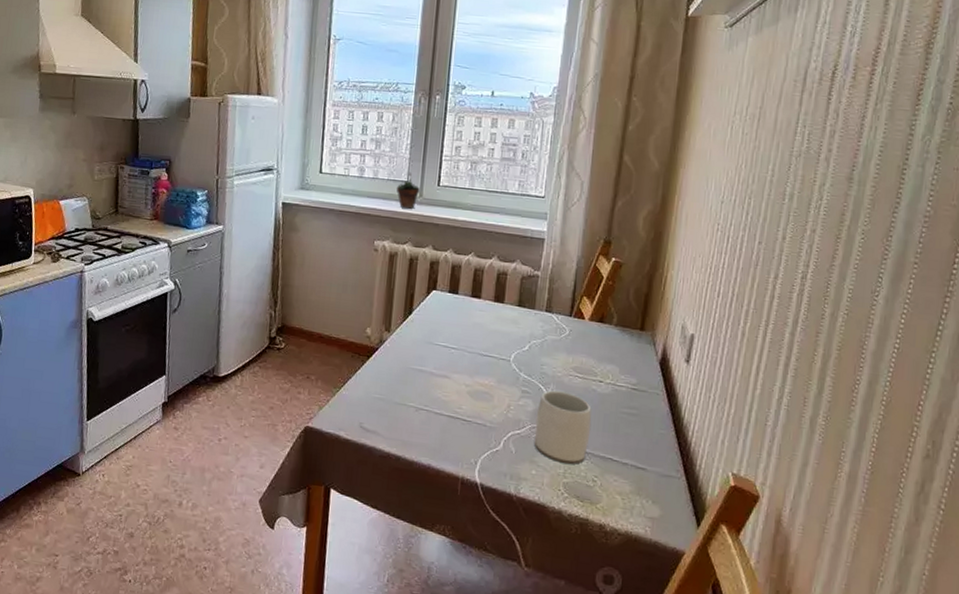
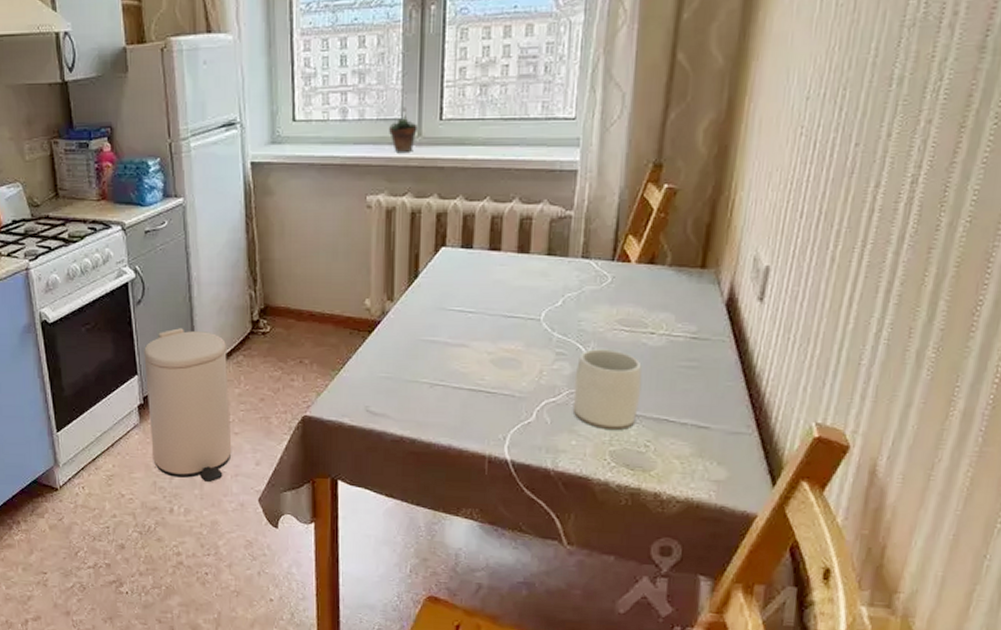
pedal bin: none [169,337,246,481] -> present [144,328,232,483]

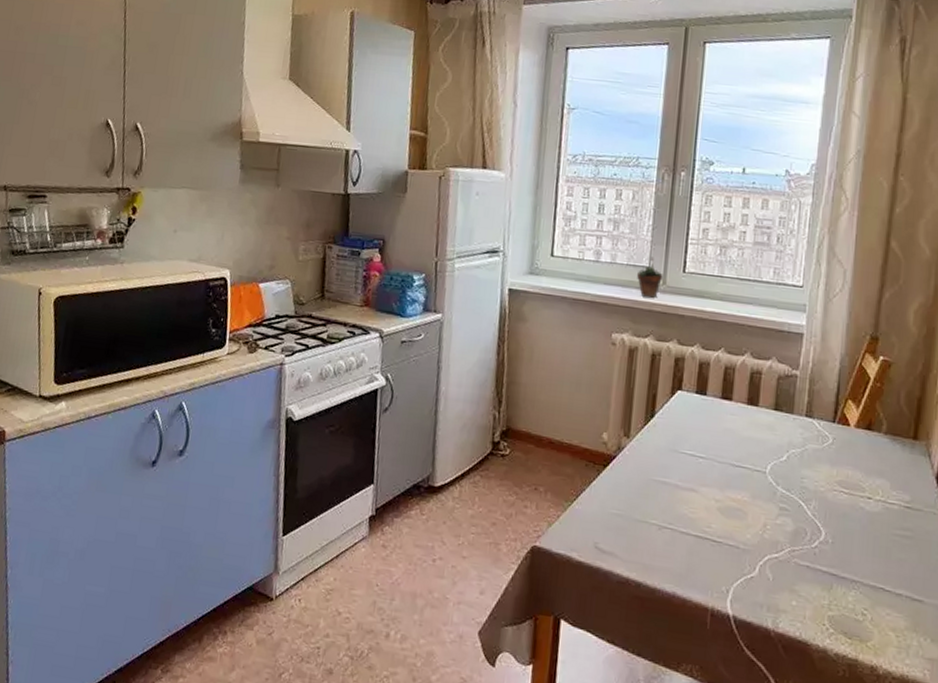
pedal bin: present [144,328,232,483] -> none [376,440,465,609]
mug: present [573,349,642,430] -> none [794,507,860,595]

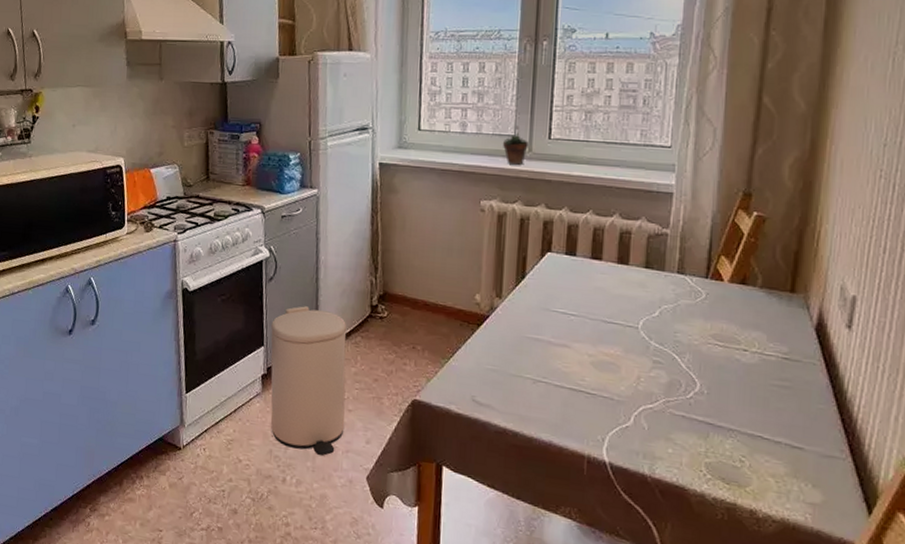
pedal bin: none [376,440,465,609] -> present [270,306,347,456]

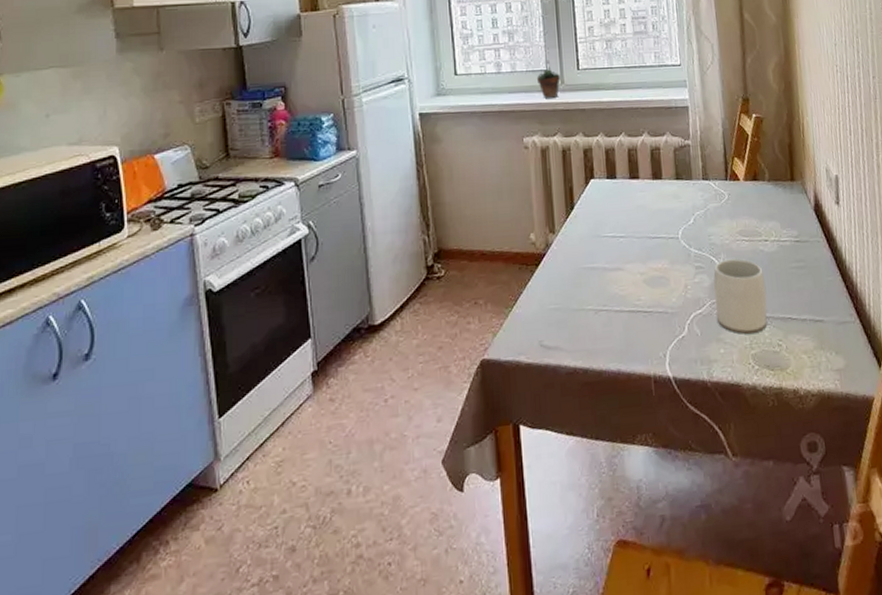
pedal bin: present [270,306,347,456] -> none [318,281,412,451]
mug: none [669,360,736,443] -> present [713,258,768,334]

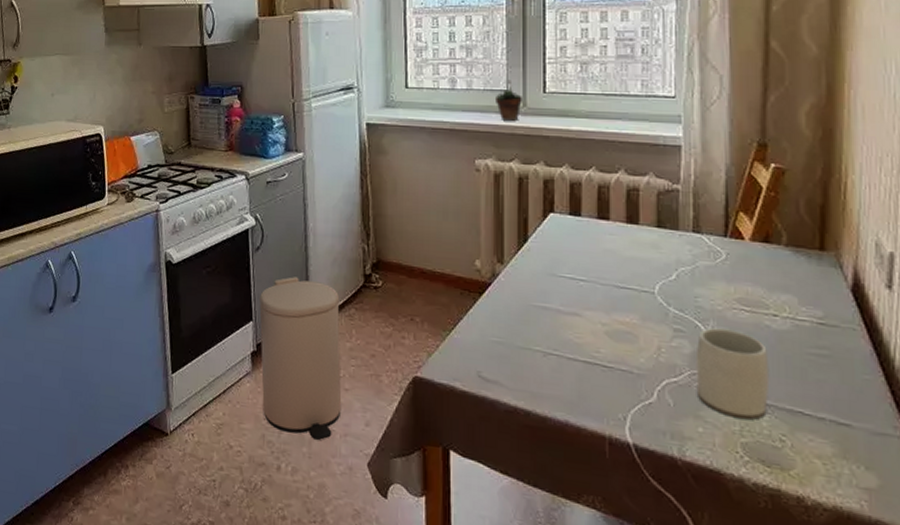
pedal bin: none [318,281,412,451] -> present [259,277,342,441]

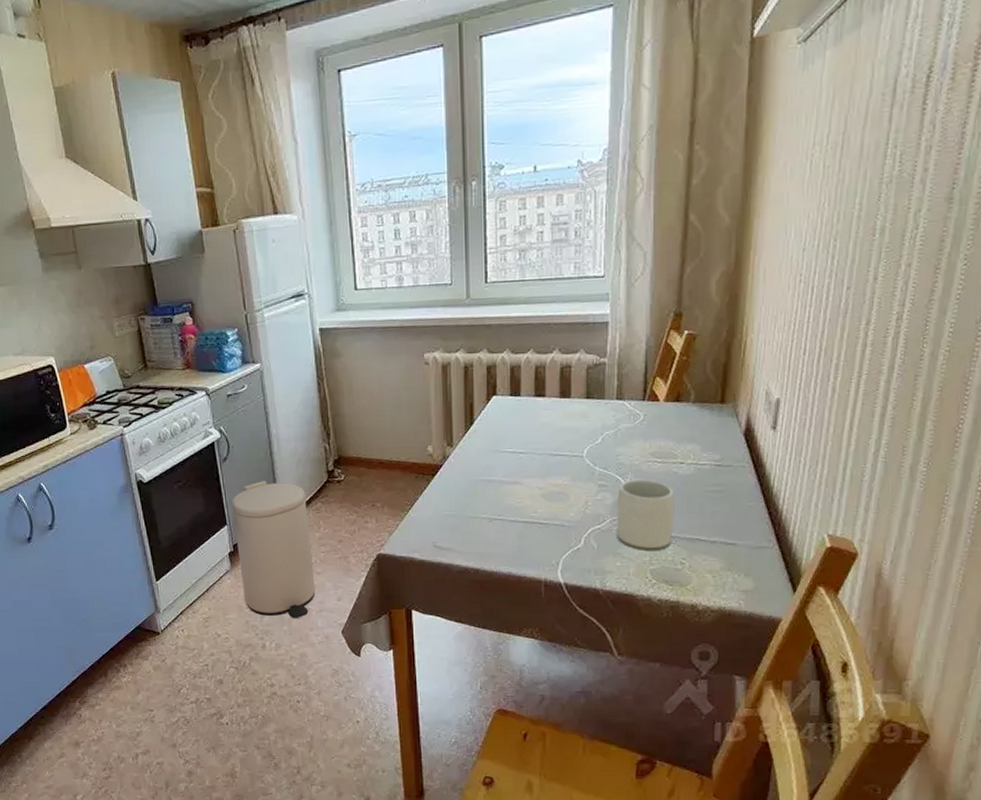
succulent plant: present [496,79,522,121] -> none [441,272,466,313]

